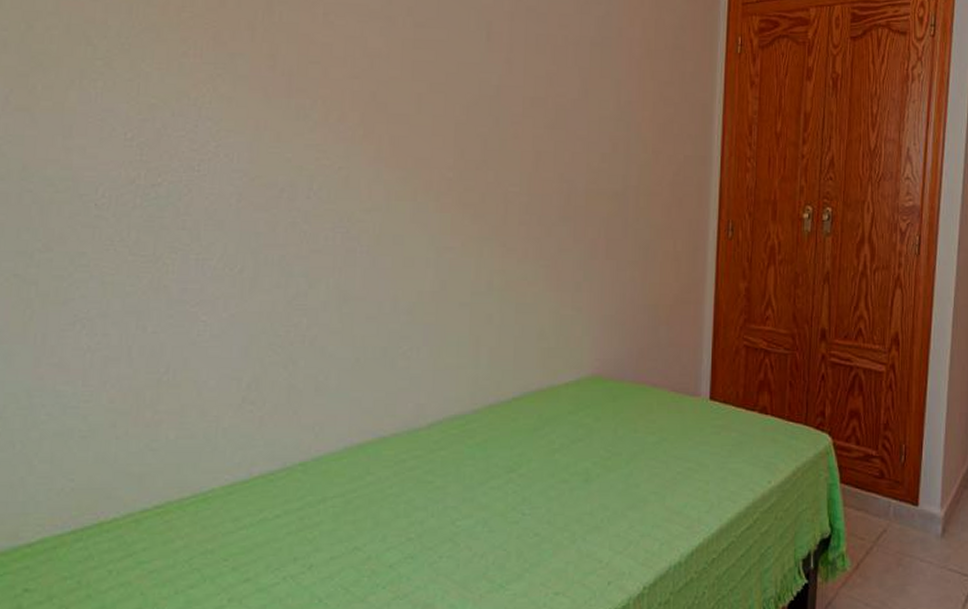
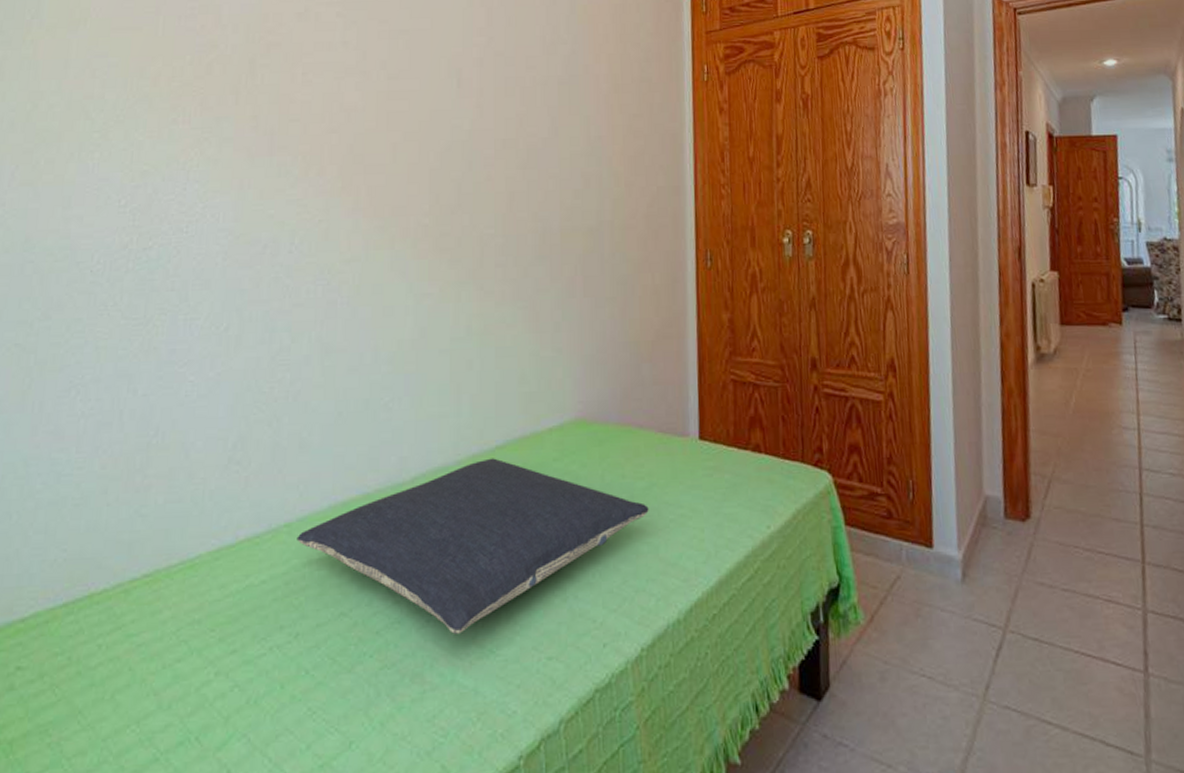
pillow: none [311,409,658,569] -> present [297,458,649,634]

